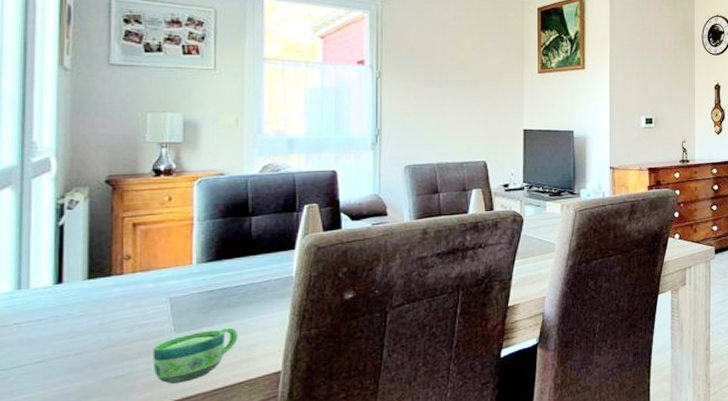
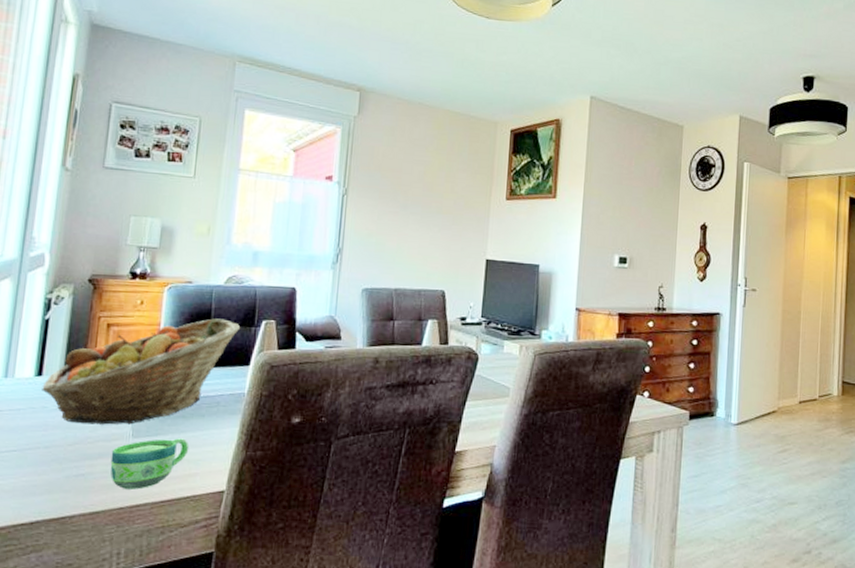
fruit basket: none [64,207,282,327] -> present [42,318,241,425]

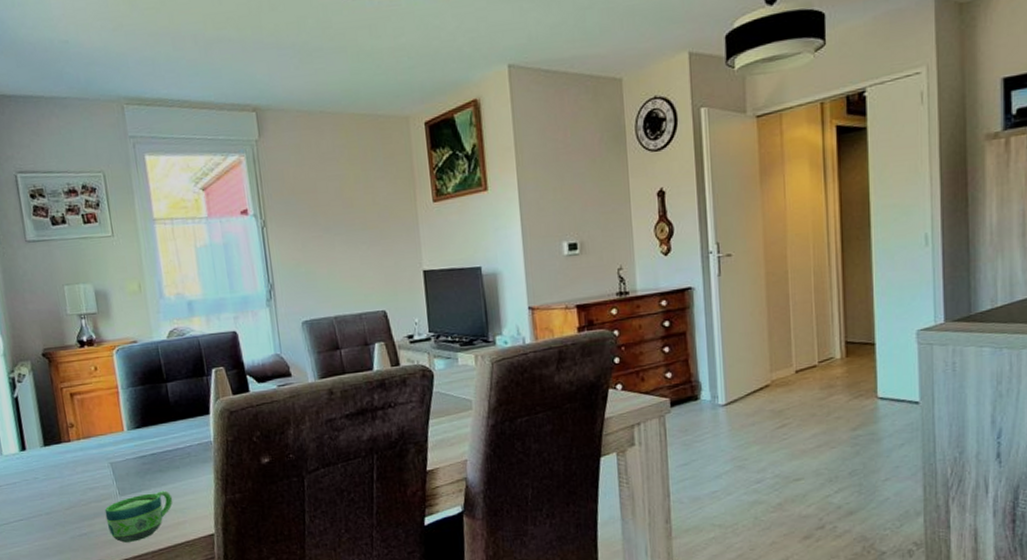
fruit basket: present [42,318,241,425] -> none [28,373,193,489]

